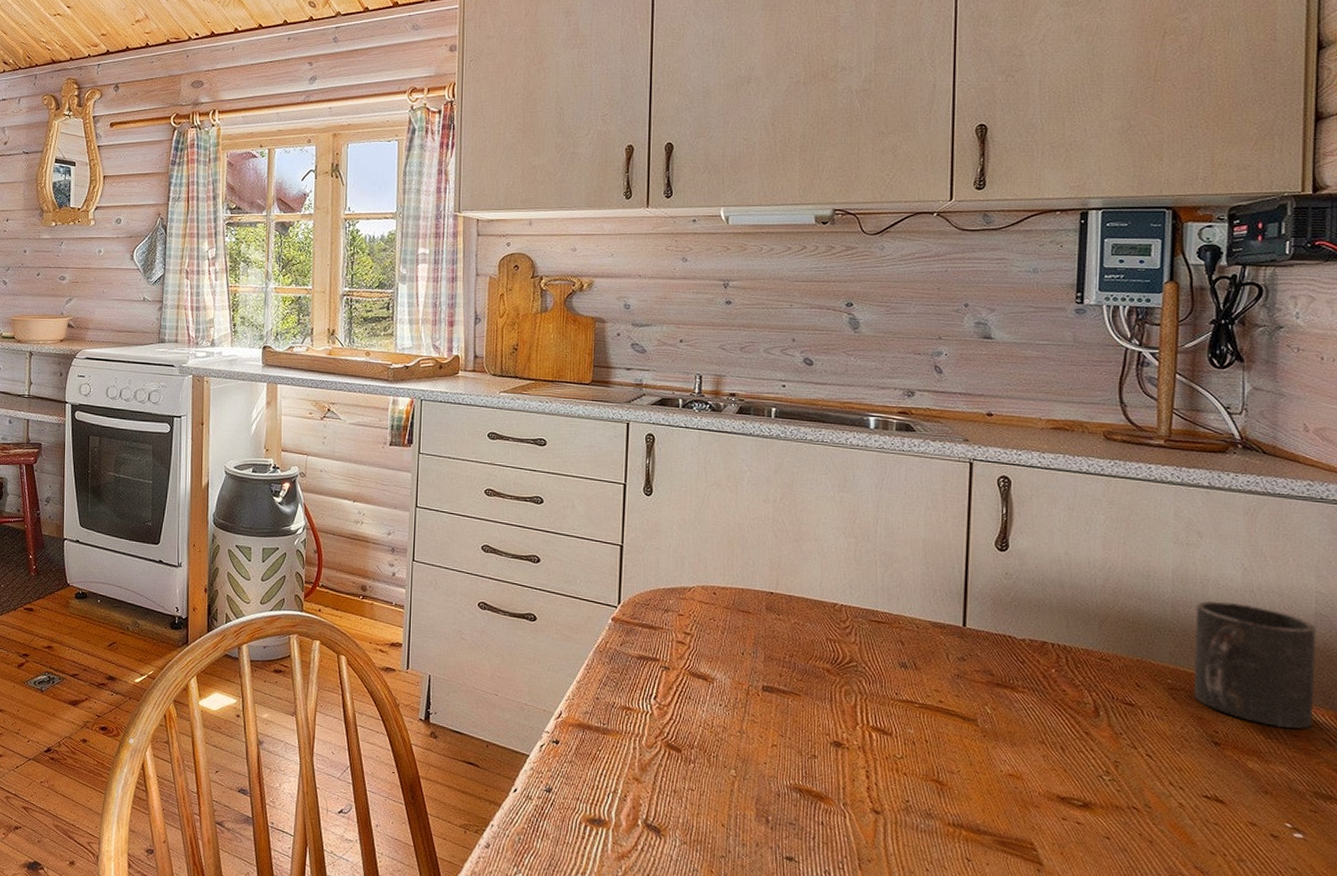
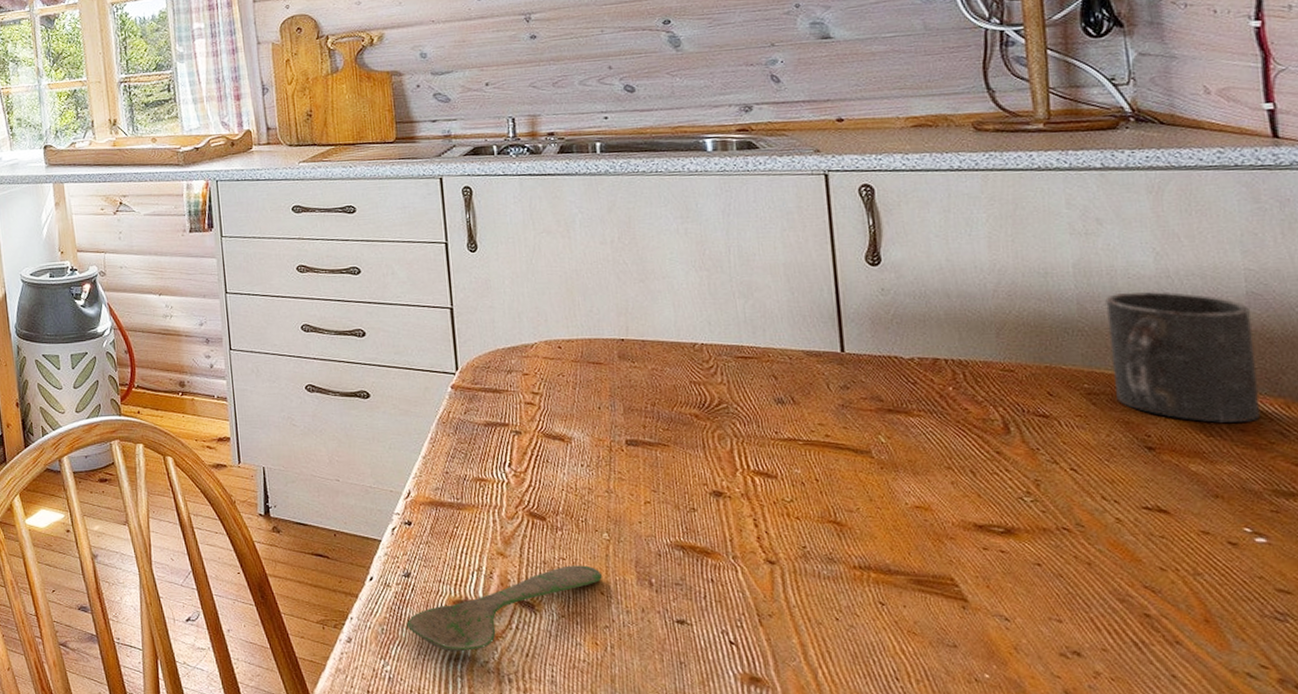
spoon: none [542,796,725,867] -> present [406,565,602,652]

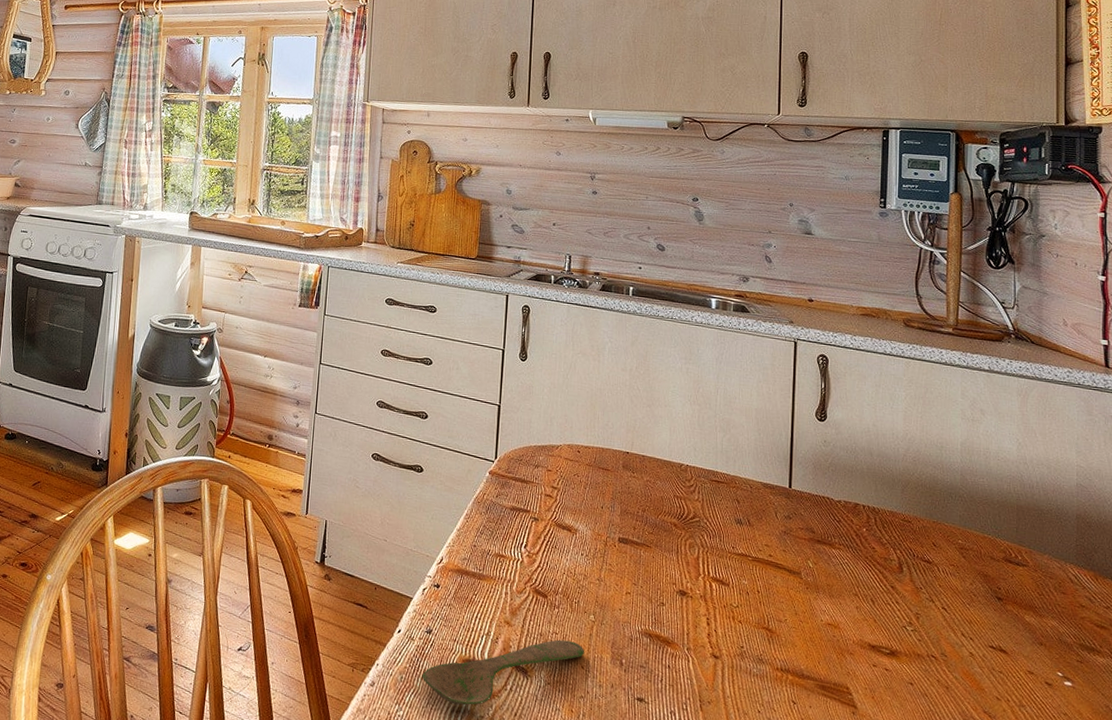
mug: present [1105,291,1261,423] -> none [980,471,1078,587]

